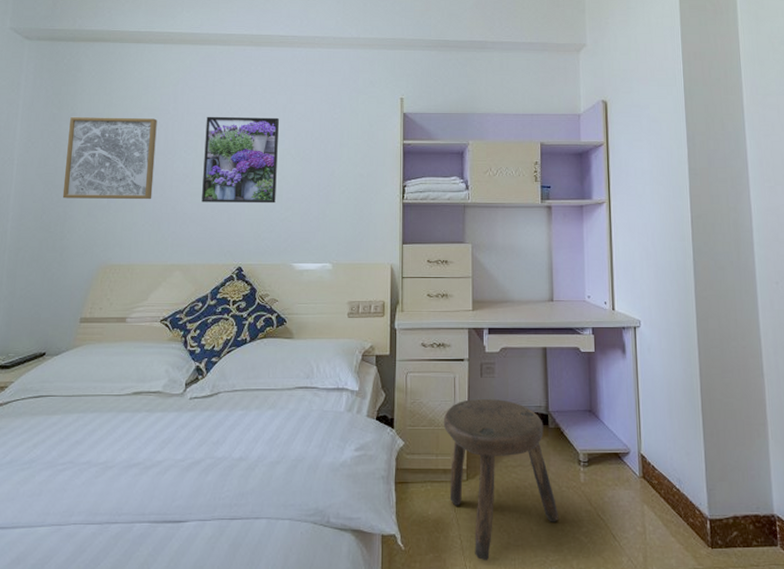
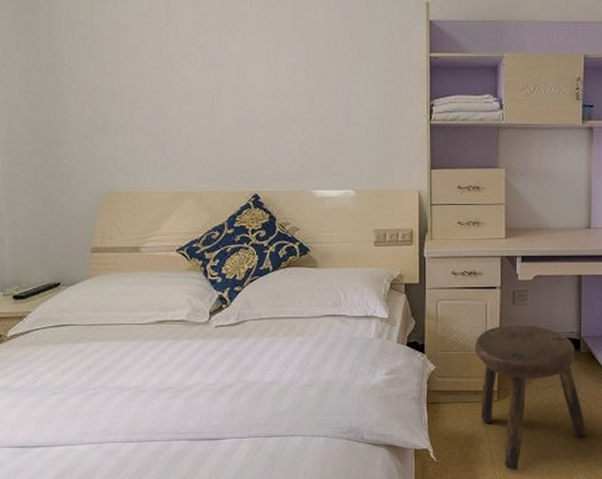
wall art: present [62,117,157,200] -> none [48,26,153,121]
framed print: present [202,116,279,204] -> none [204,24,290,125]

